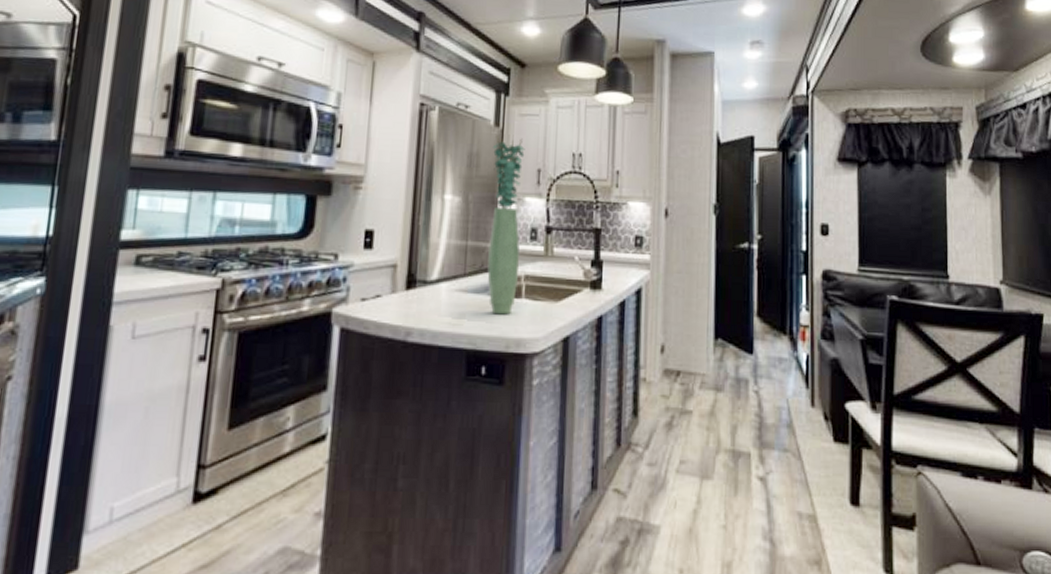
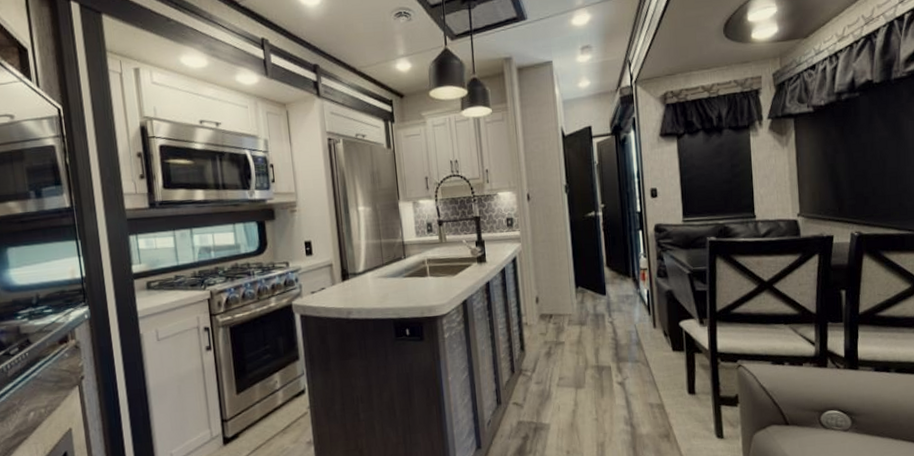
vase: present [487,135,525,315] -> none [388,155,423,291]

